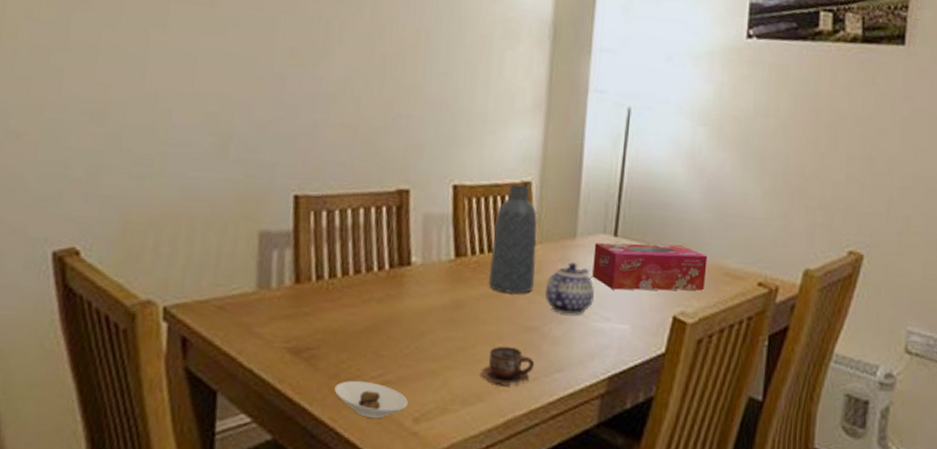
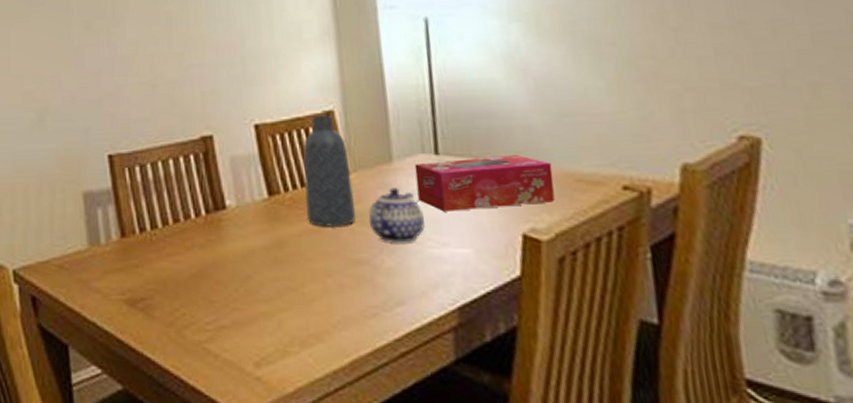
saucer: present [334,380,408,418] -> none [173,327,246,364]
cup: present [480,346,534,386] -> none [315,282,371,324]

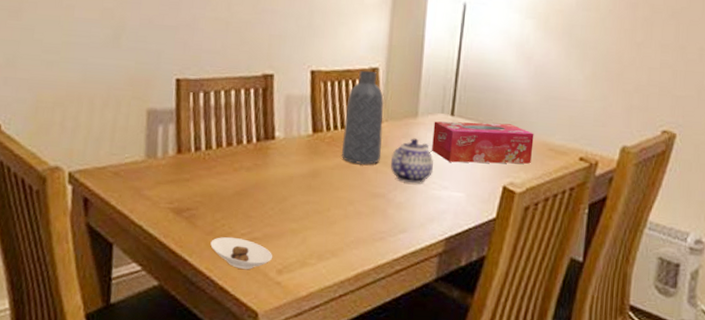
saucer: none [173,327,246,364] -> present [210,236,272,269]

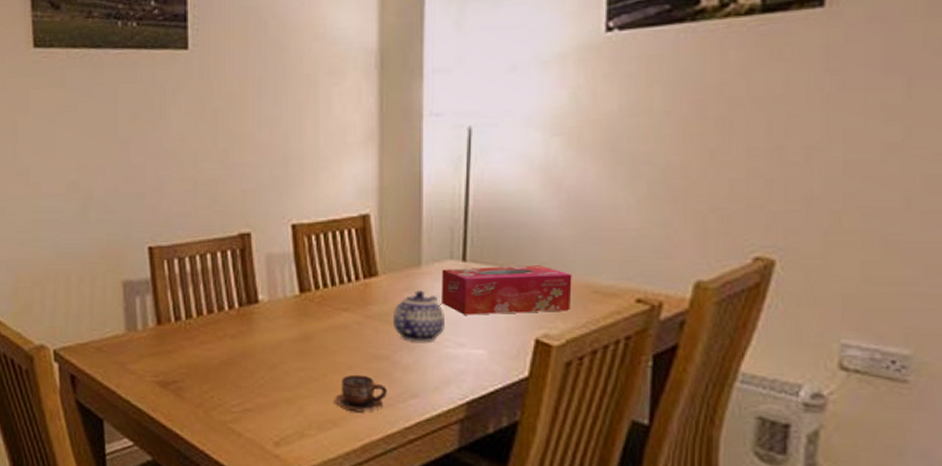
saucer: present [210,236,272,269] -> none [201,408,267,442]
cup: none [334,209,381,244] -> present [334,374,387,413]
vase: present [342,70,385,165] -> none [334,218,381,325]

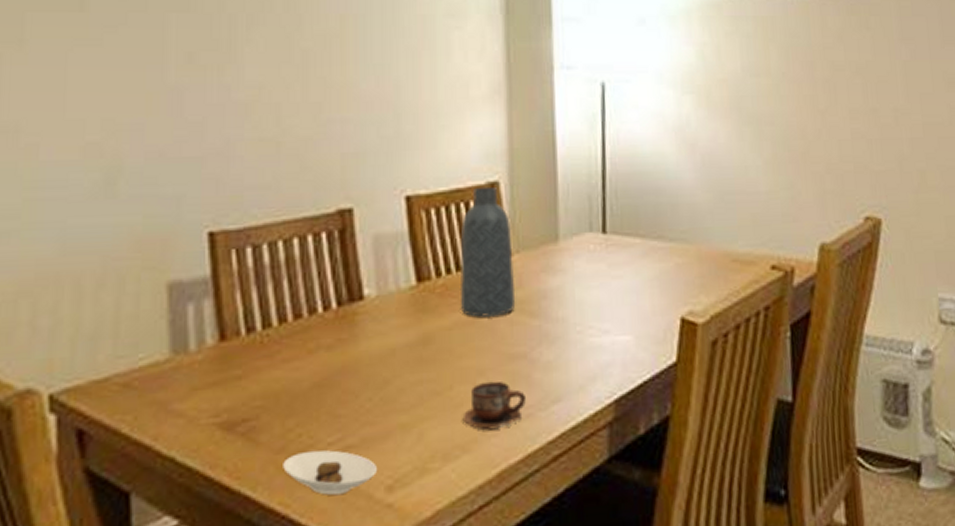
saucer: none [201,408,267,442] -> present [283,450,377,495]
vase: none [334,218,381,325] -> present [459,186,515,318]
teapot: present [392,290,444,342] -> none [529,270,587,333]
tissue box: present [442,265,572,315] -> none [581,234,713,296]

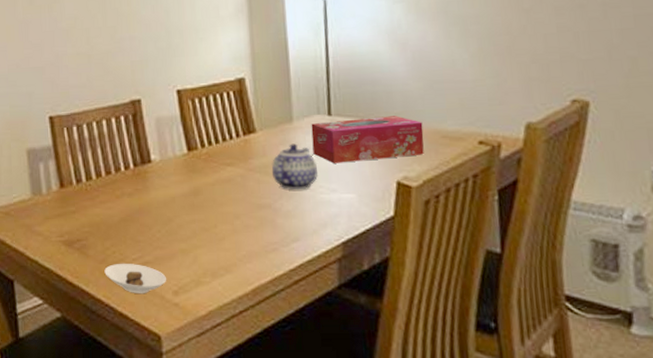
vase: present [459,186,515,318] -> none [218,81,260,178]
cup: present [462,381,526,431] -> none [225,223,272,258]
teapot: none [529,270,587,333] -> present [271,143,317,190]
tissue box: none [581,234,713,296] -> present [311,116,424,163]

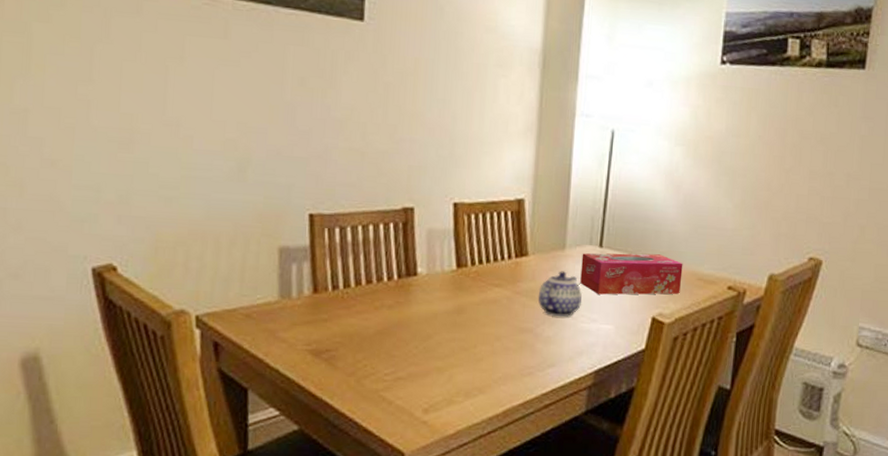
saucer: present [104,263,166,293] -> none [352,377,418,410]

